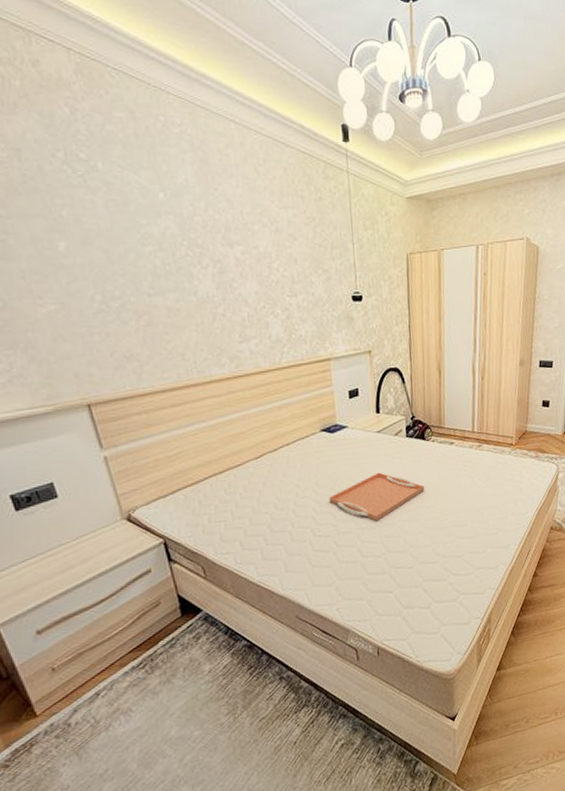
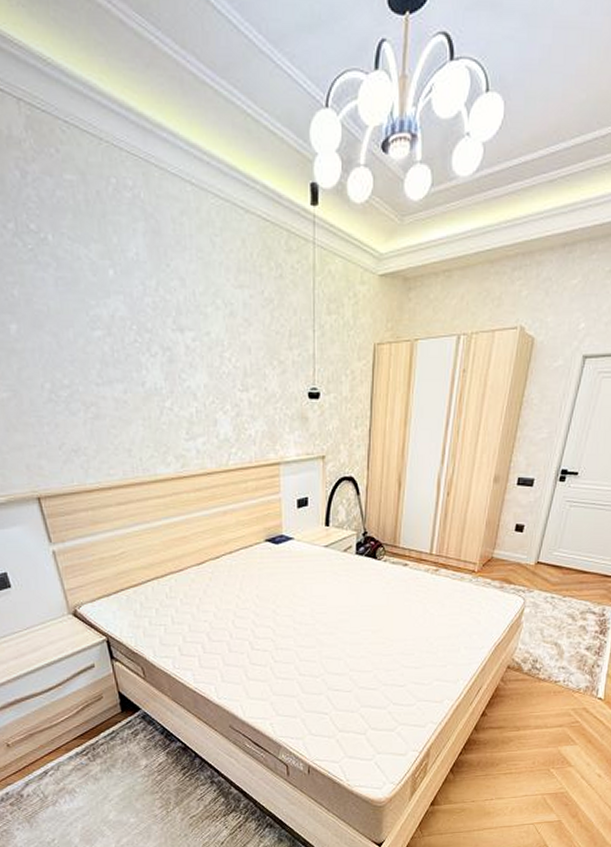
serving tray: present [328,472,425,521] -> none [269,590,371,640]

